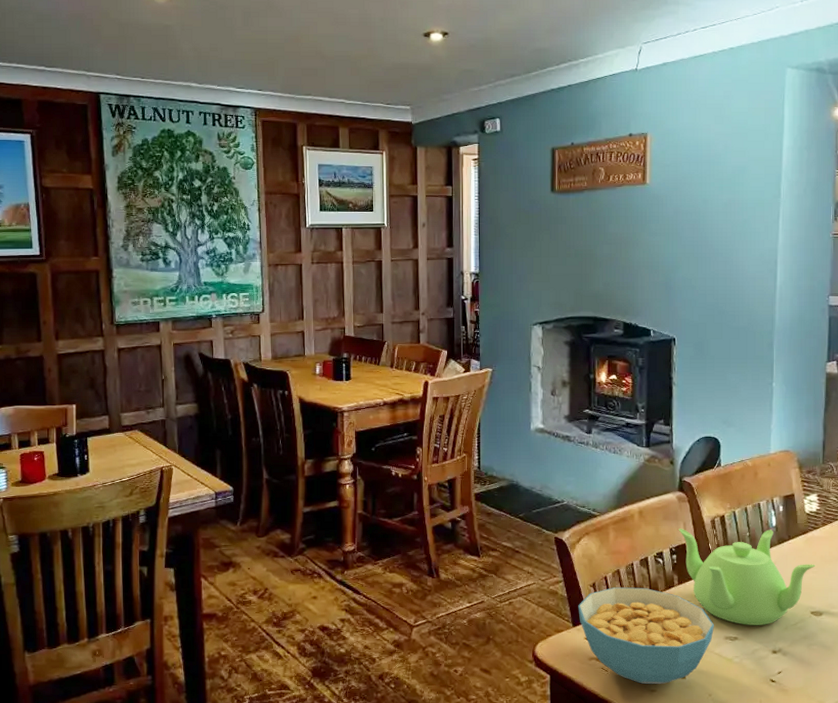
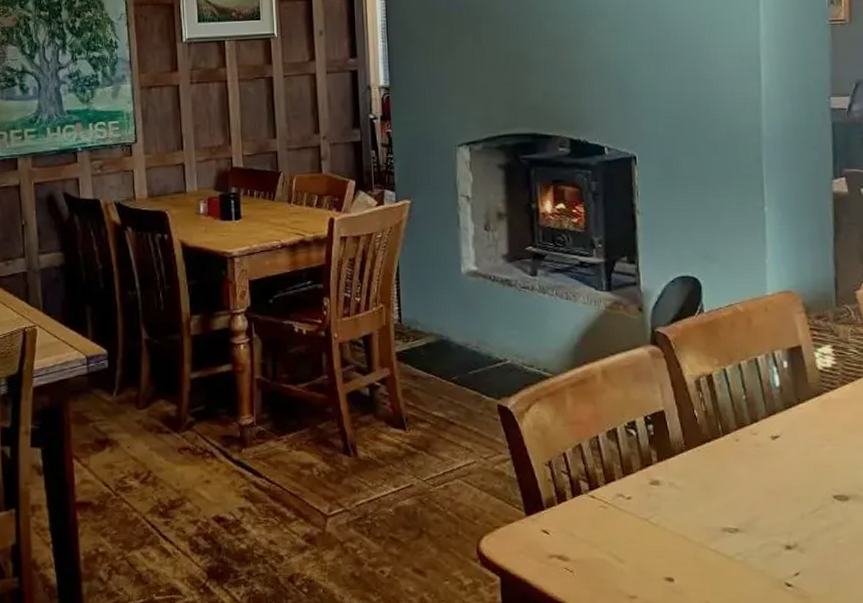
cereal bowl: present [578,587,715,685] -> none [531,466,708,590]
teapot: present [678,528,815,625] -> none [654,391,835,513]

